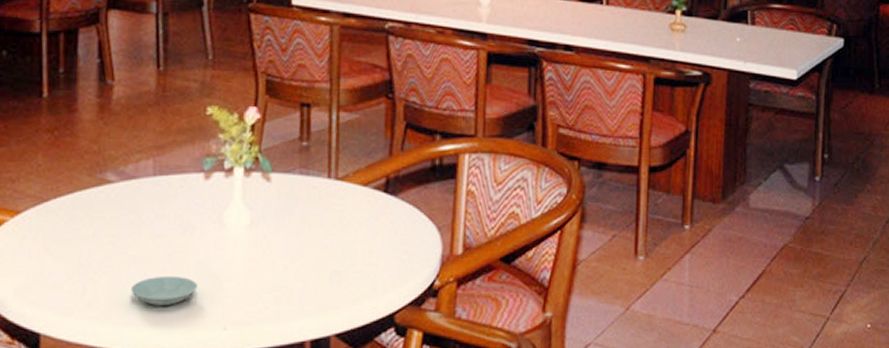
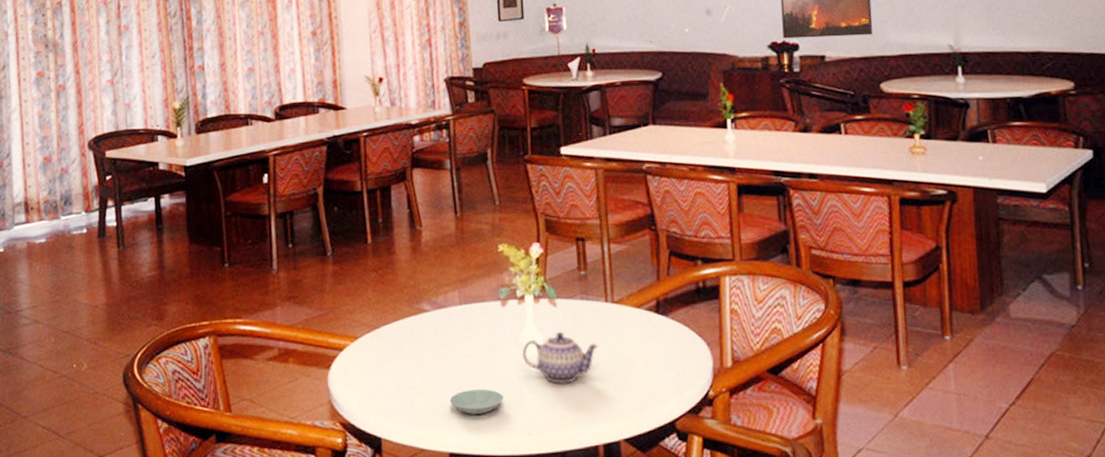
teapot: none [224,210,316,271] -> present [522,331,599,384]

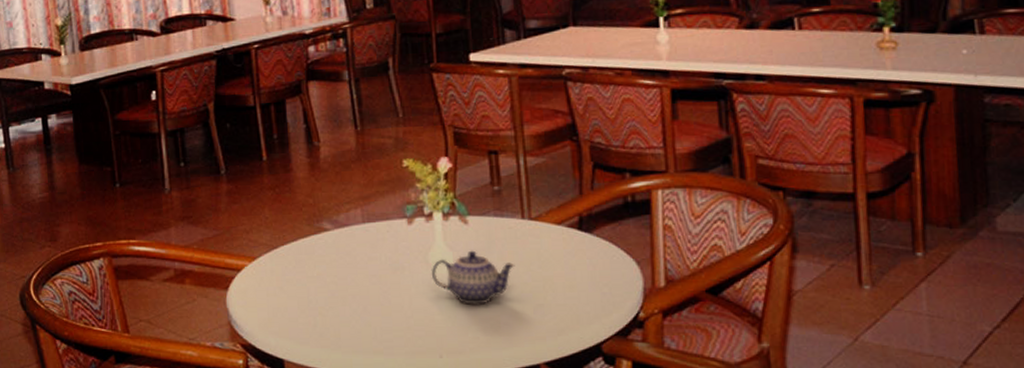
saucer: present [449,389,504,414] -> none [354,310,412,336]

